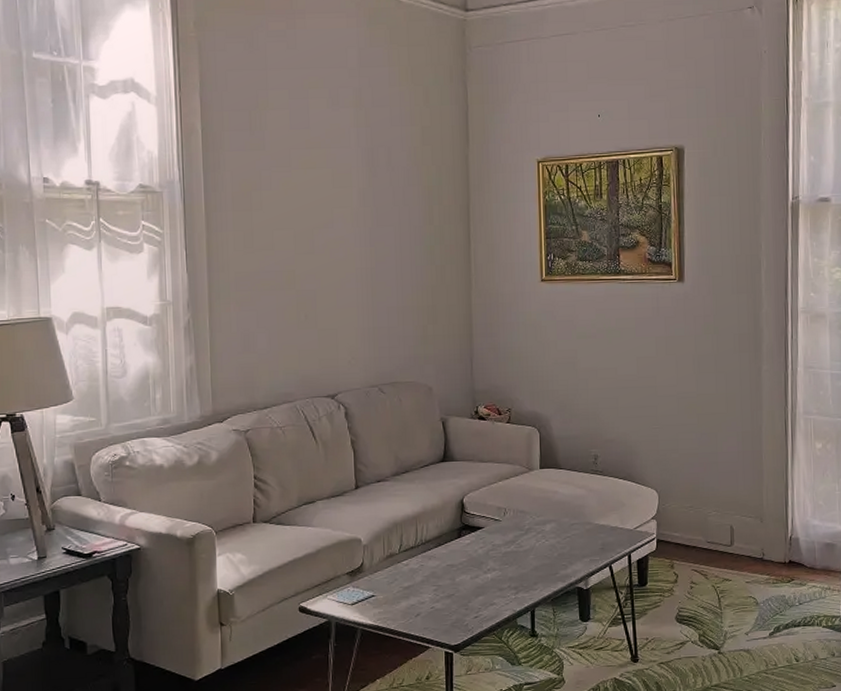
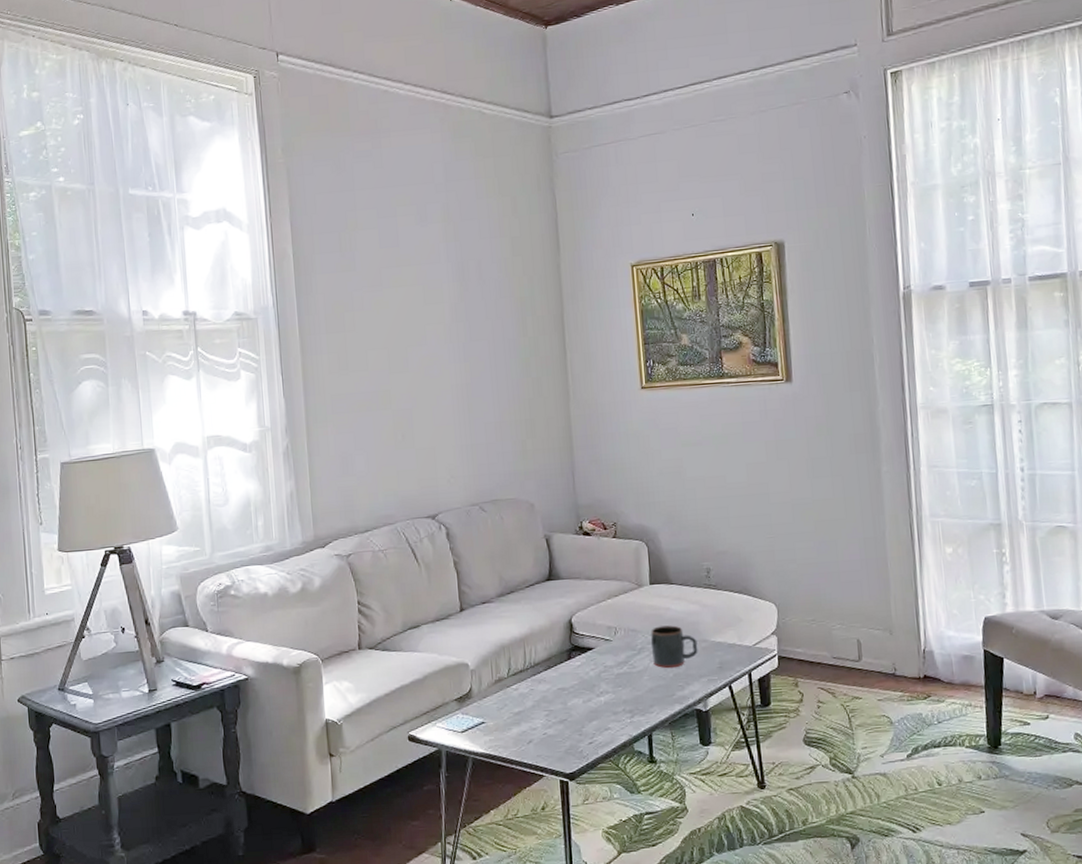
mug: none [537,508,582,548] -> present [650,625,698,668]

